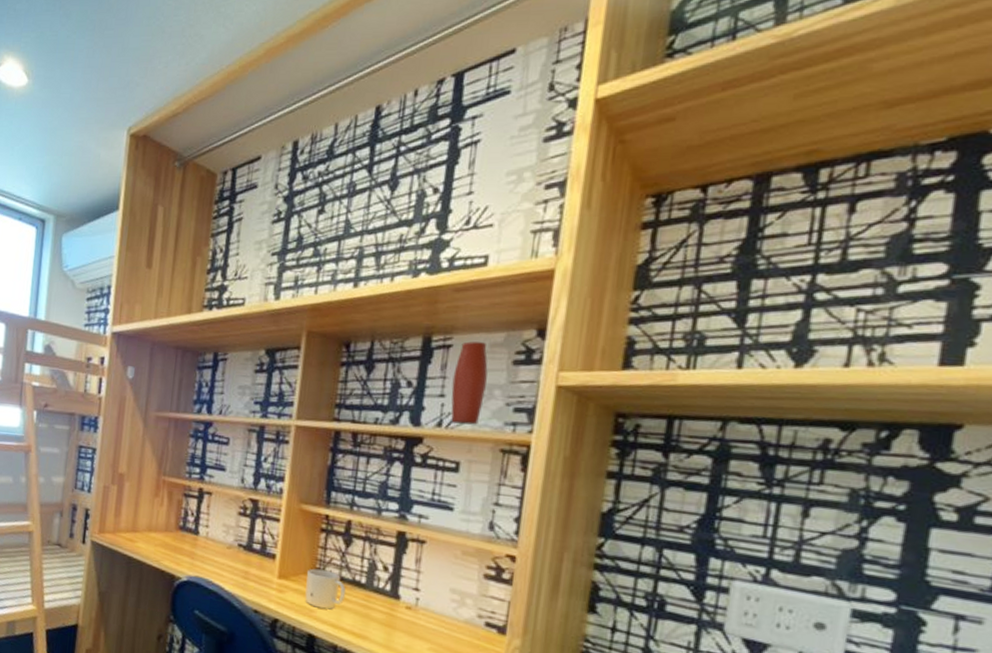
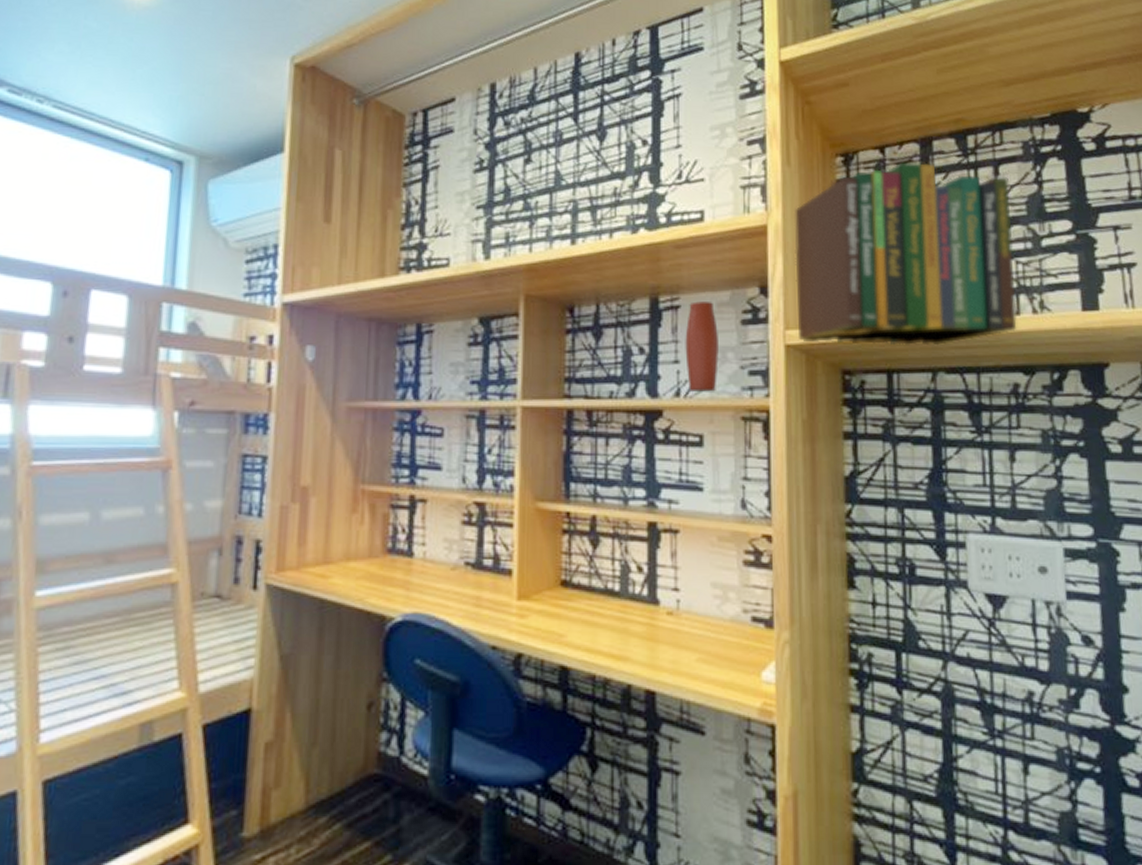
mug: present [305,568,346,610] -> none [550,581,599,630]
books: none [571,201,867,395] -> present [794,162,1017,346]

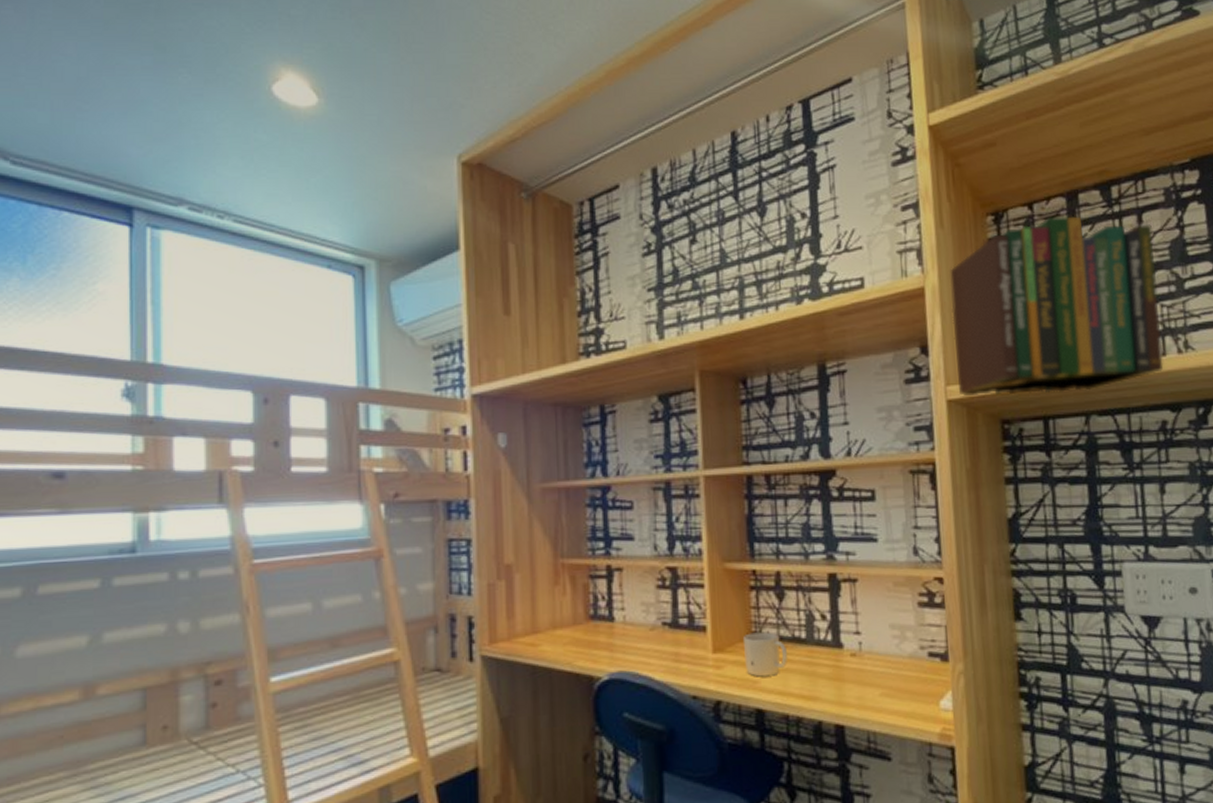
mug: none [550,581,599,630] -> present [742,632,788,677]
vase: present [685,301,719,392] -> none [852,364,886,450]

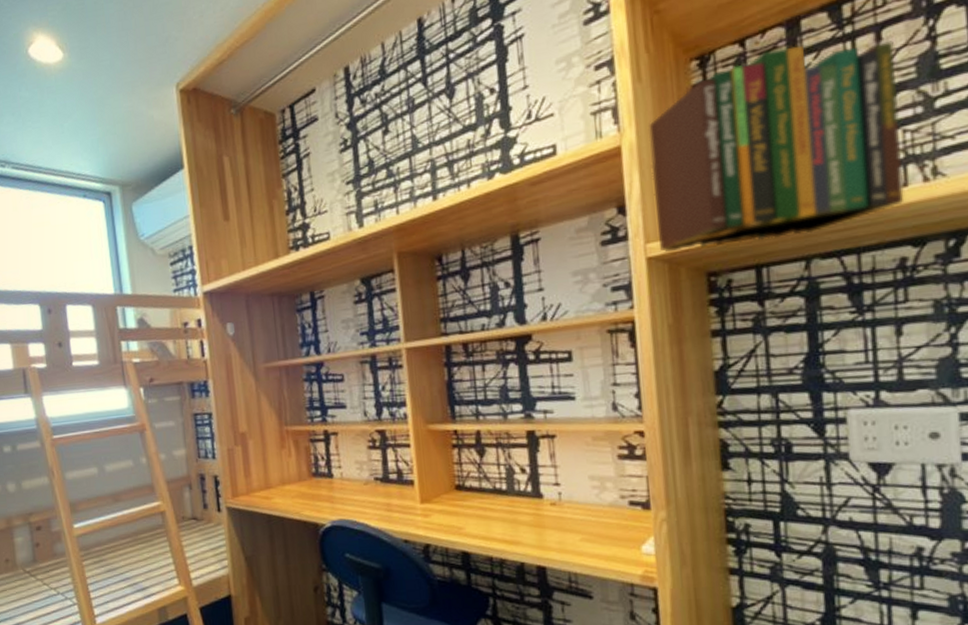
mug: present [742,632,788,677] -> none [447,484,490,524]

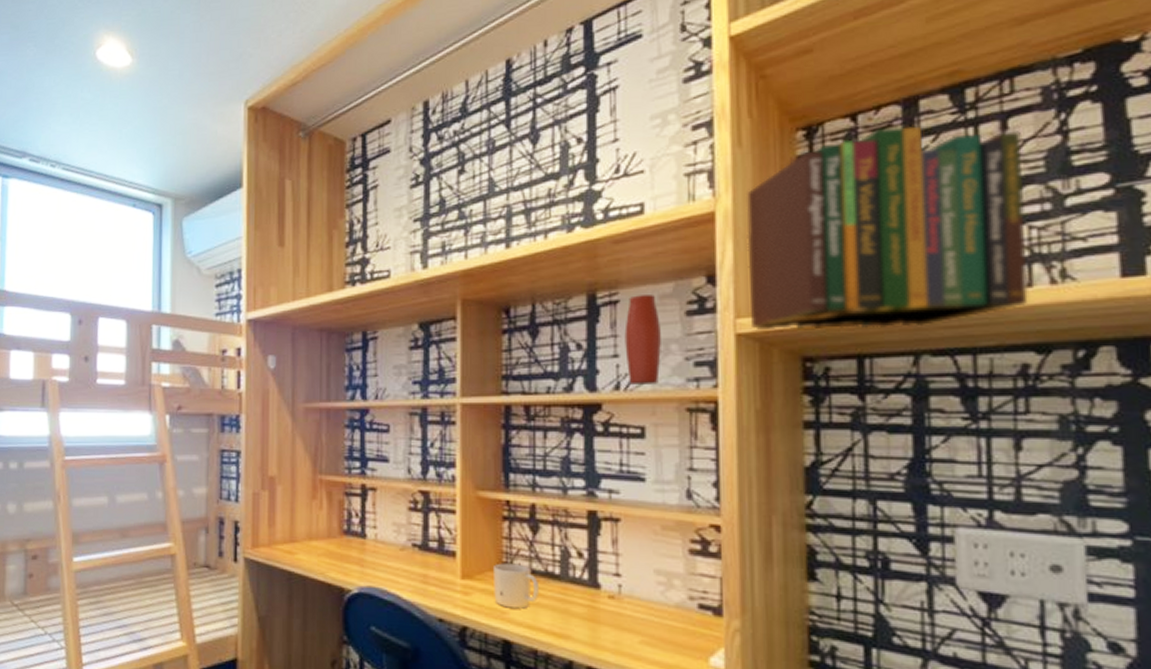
mug: none [447,484,490,524] -> present [492,563,540,609]
vase: none [547,229,582,314] -> present [624,295,661,384]

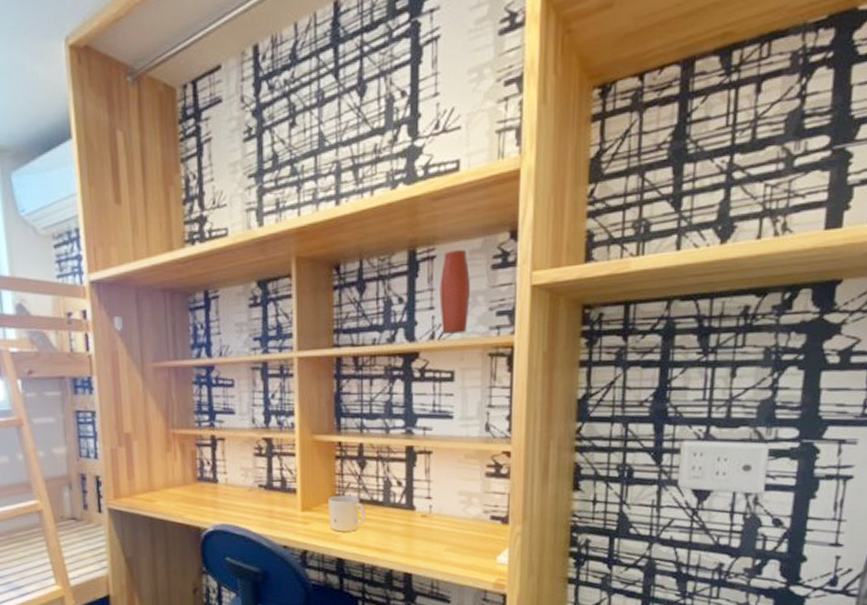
books: present [747,126,1029,330] -> none [543,87,770,281]

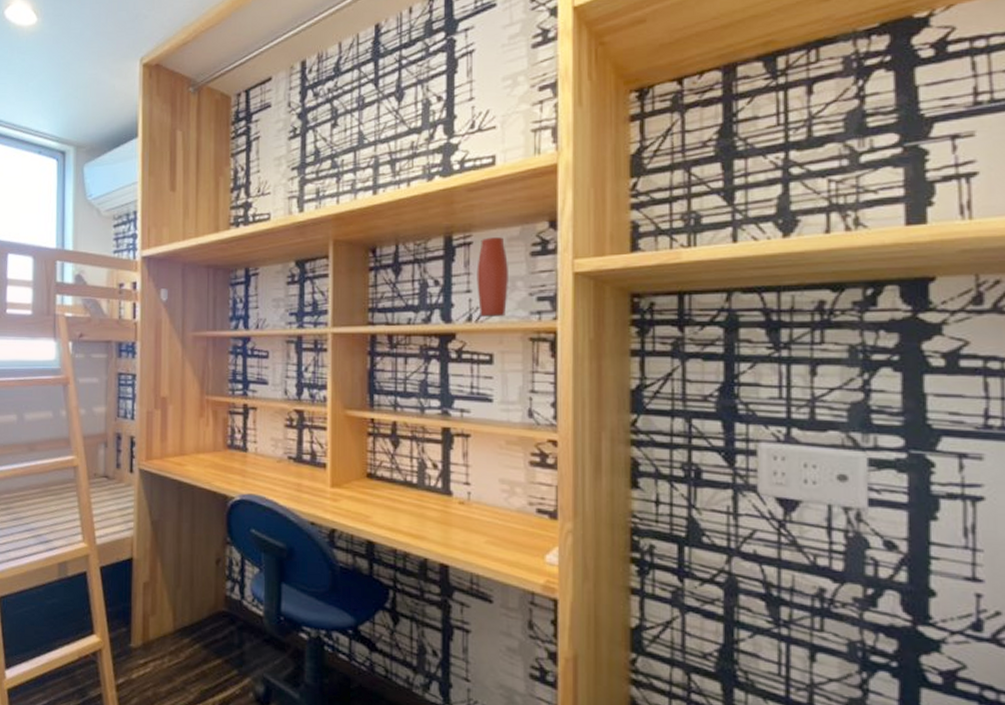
mug: present [327,495,367,532] -> none [358,473,400,513]

